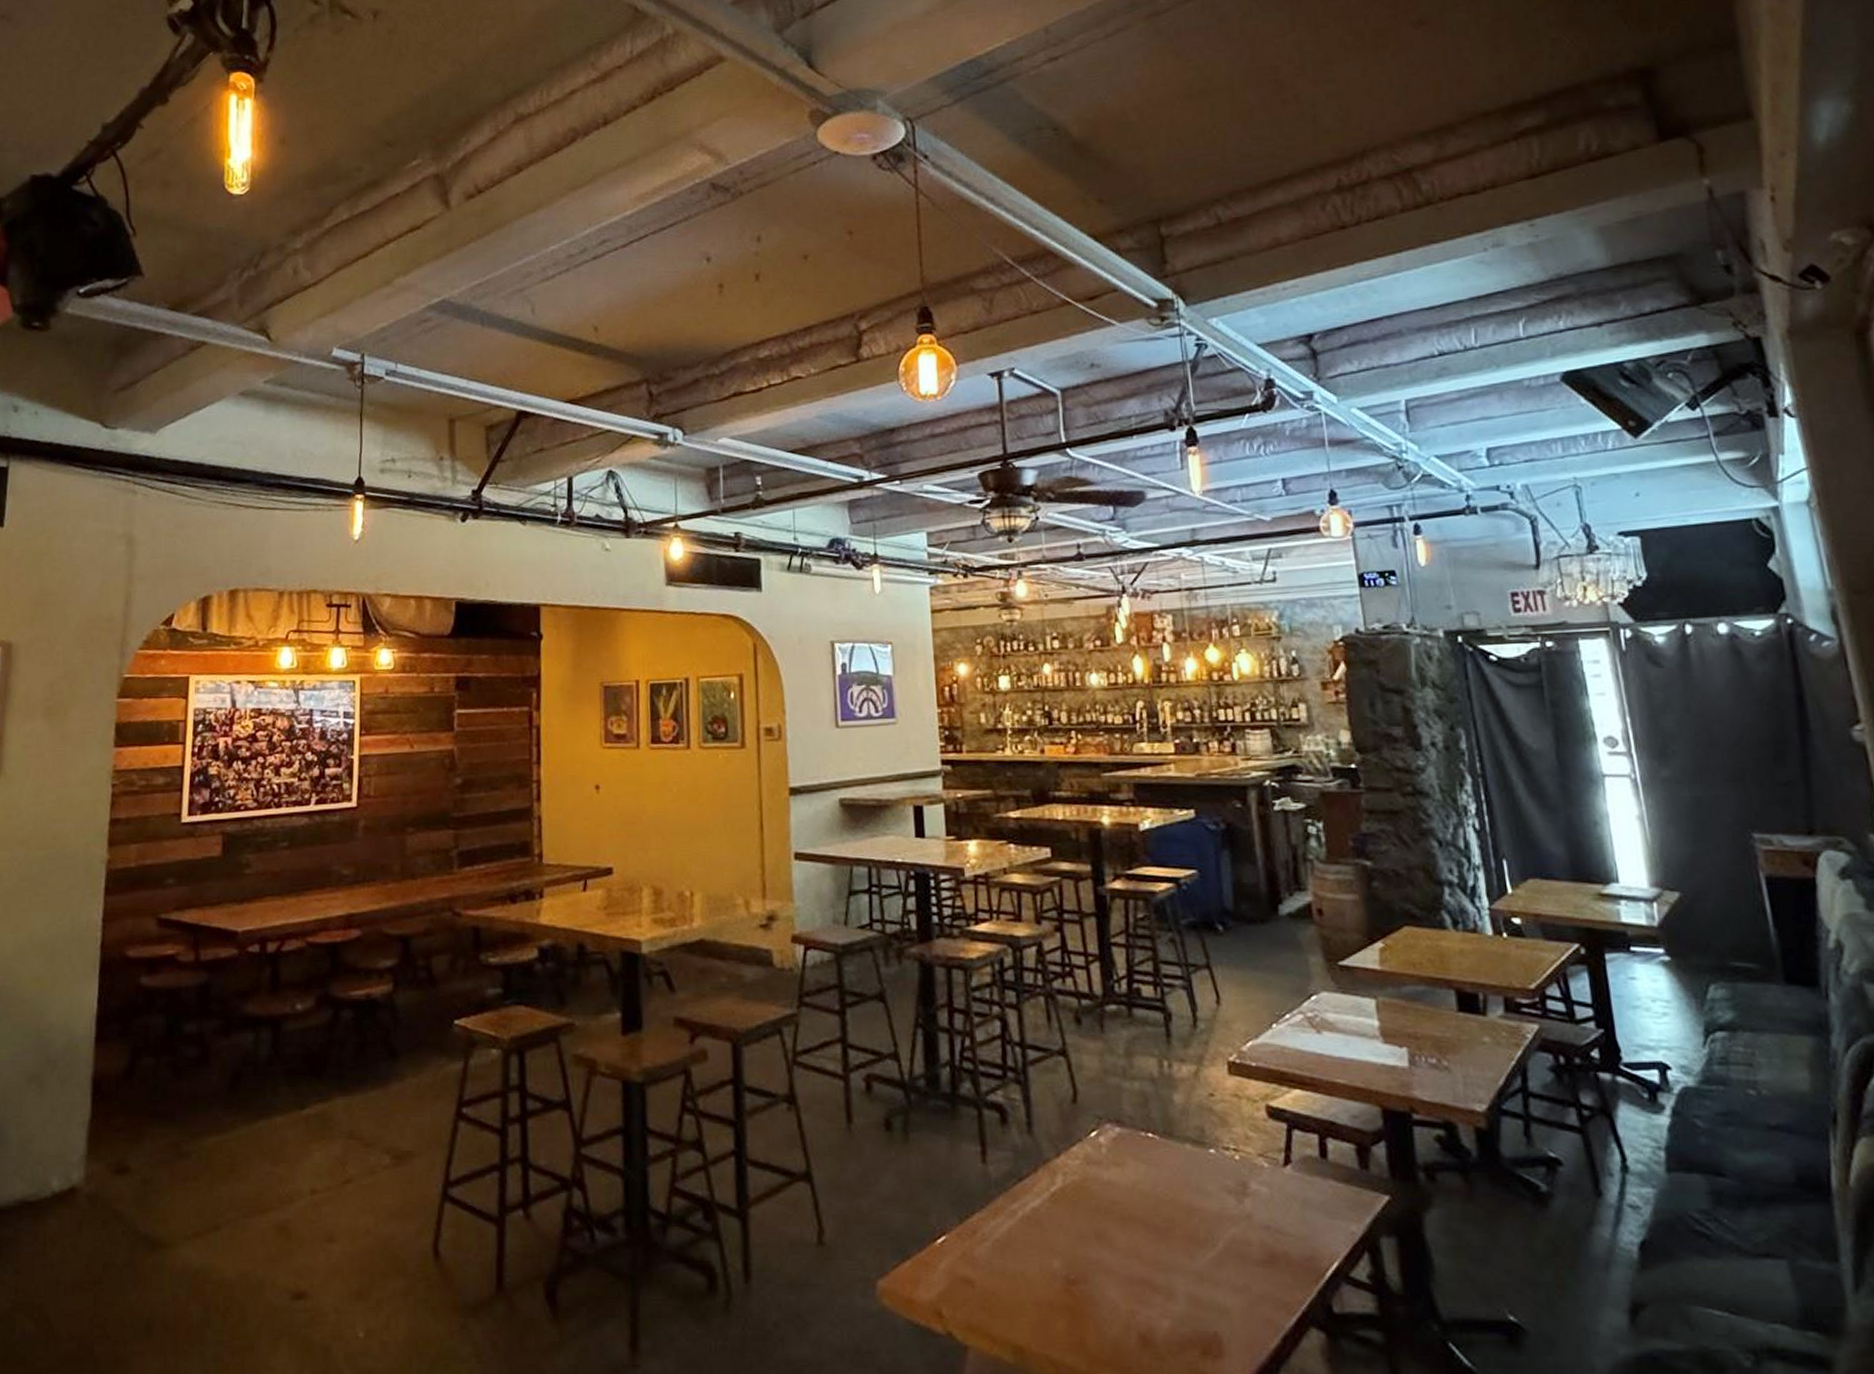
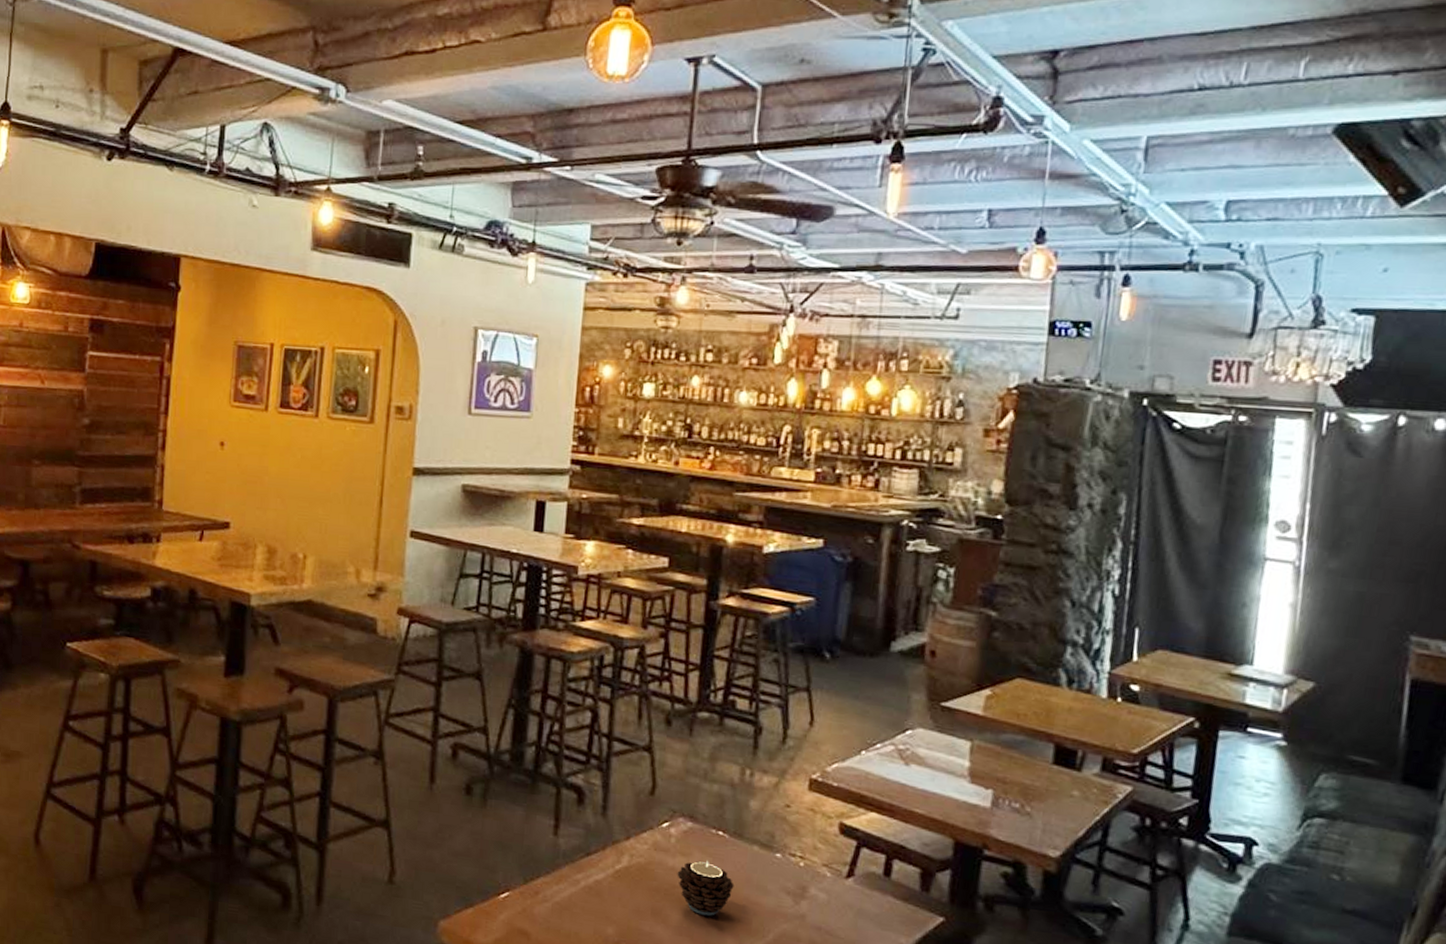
candle: none [1114,1167,1174,1231] -> present [677,860,735,916]

